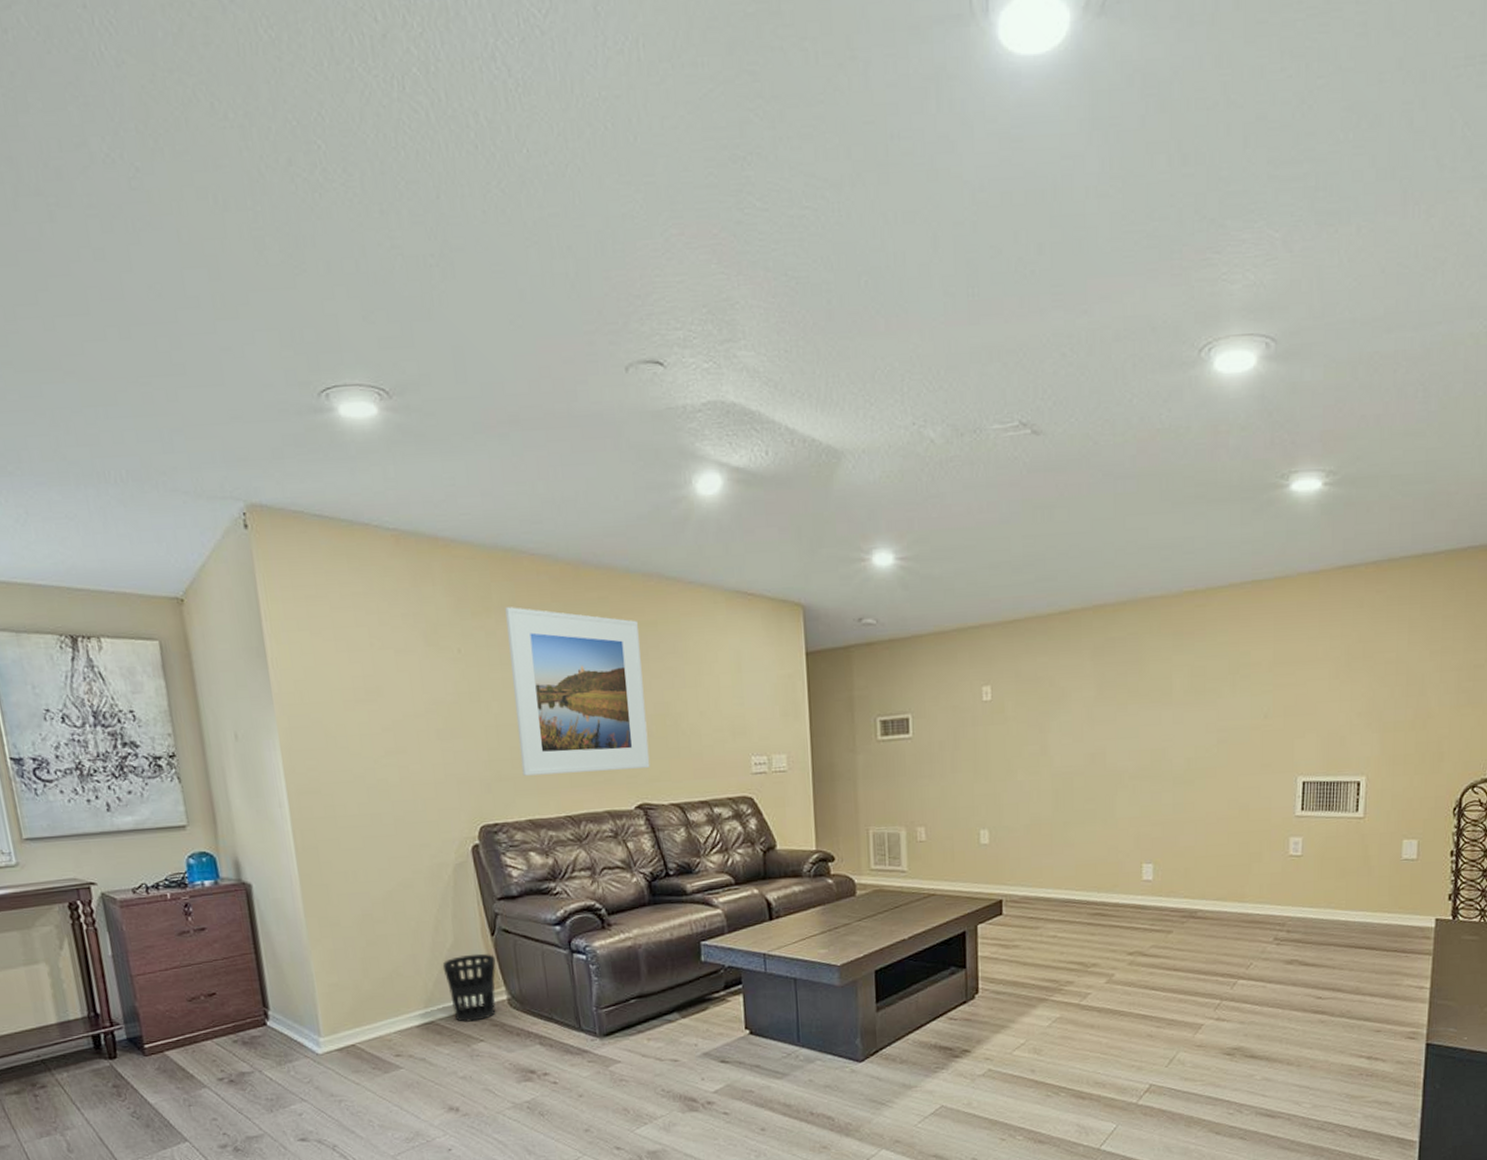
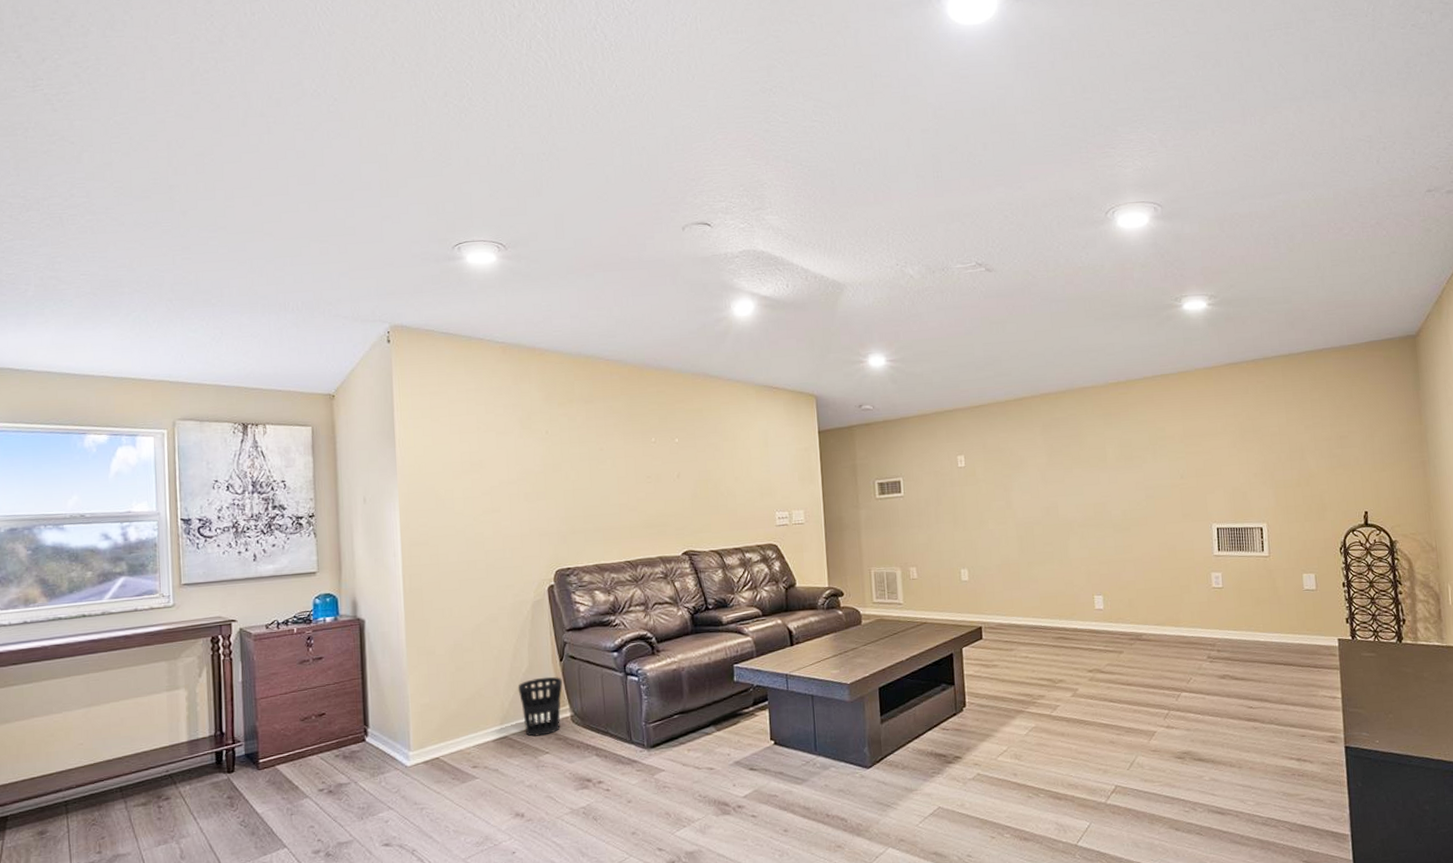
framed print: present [505,607,650,776] -> none [584,399,695,529]

